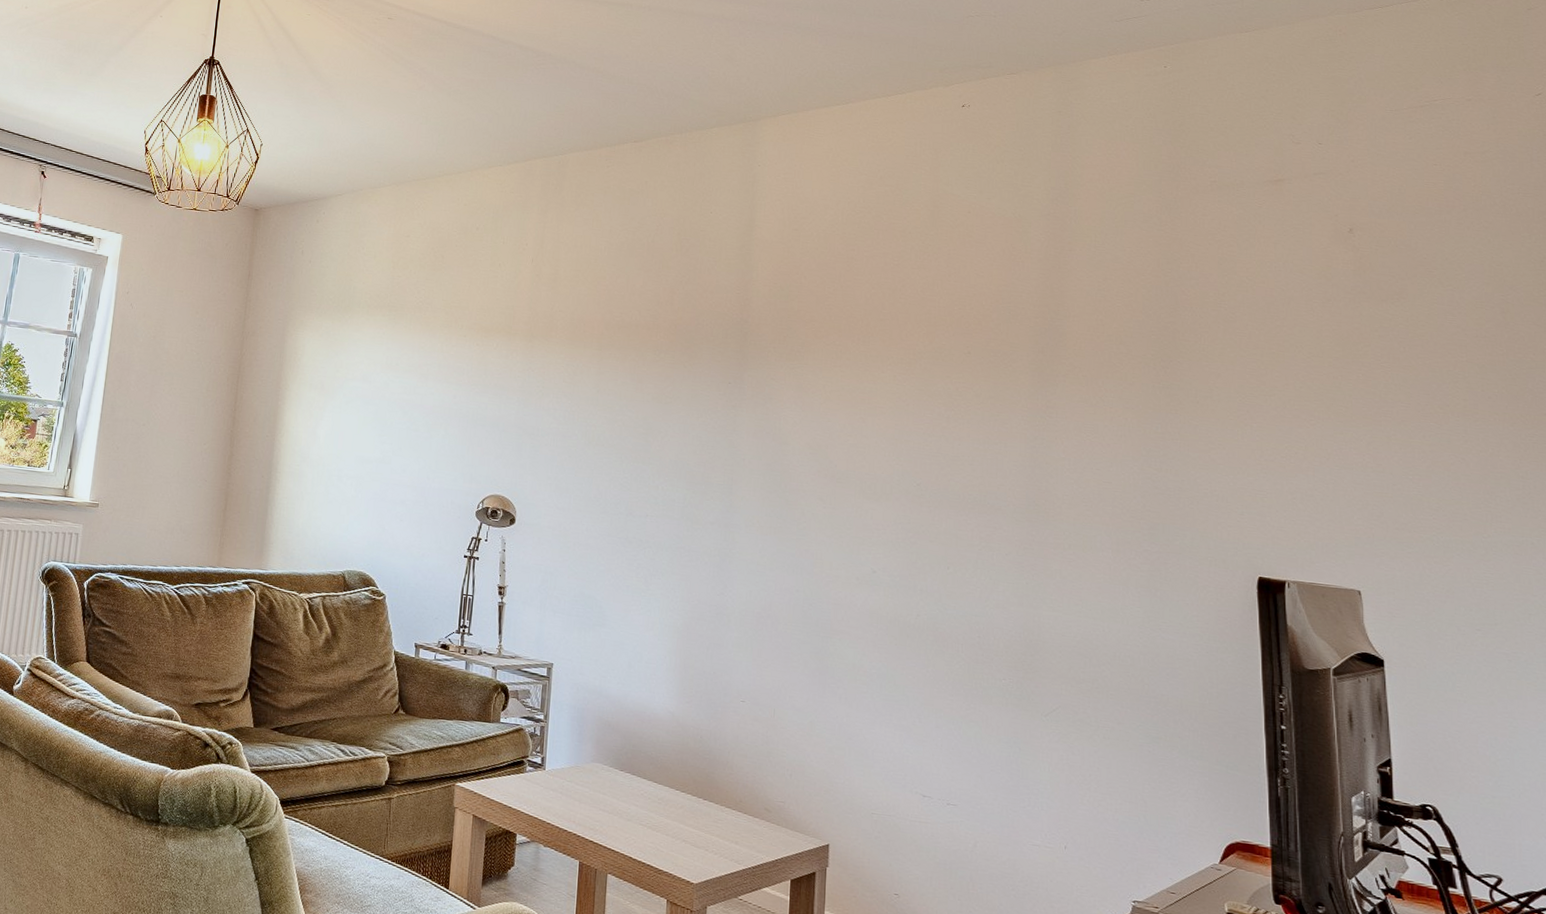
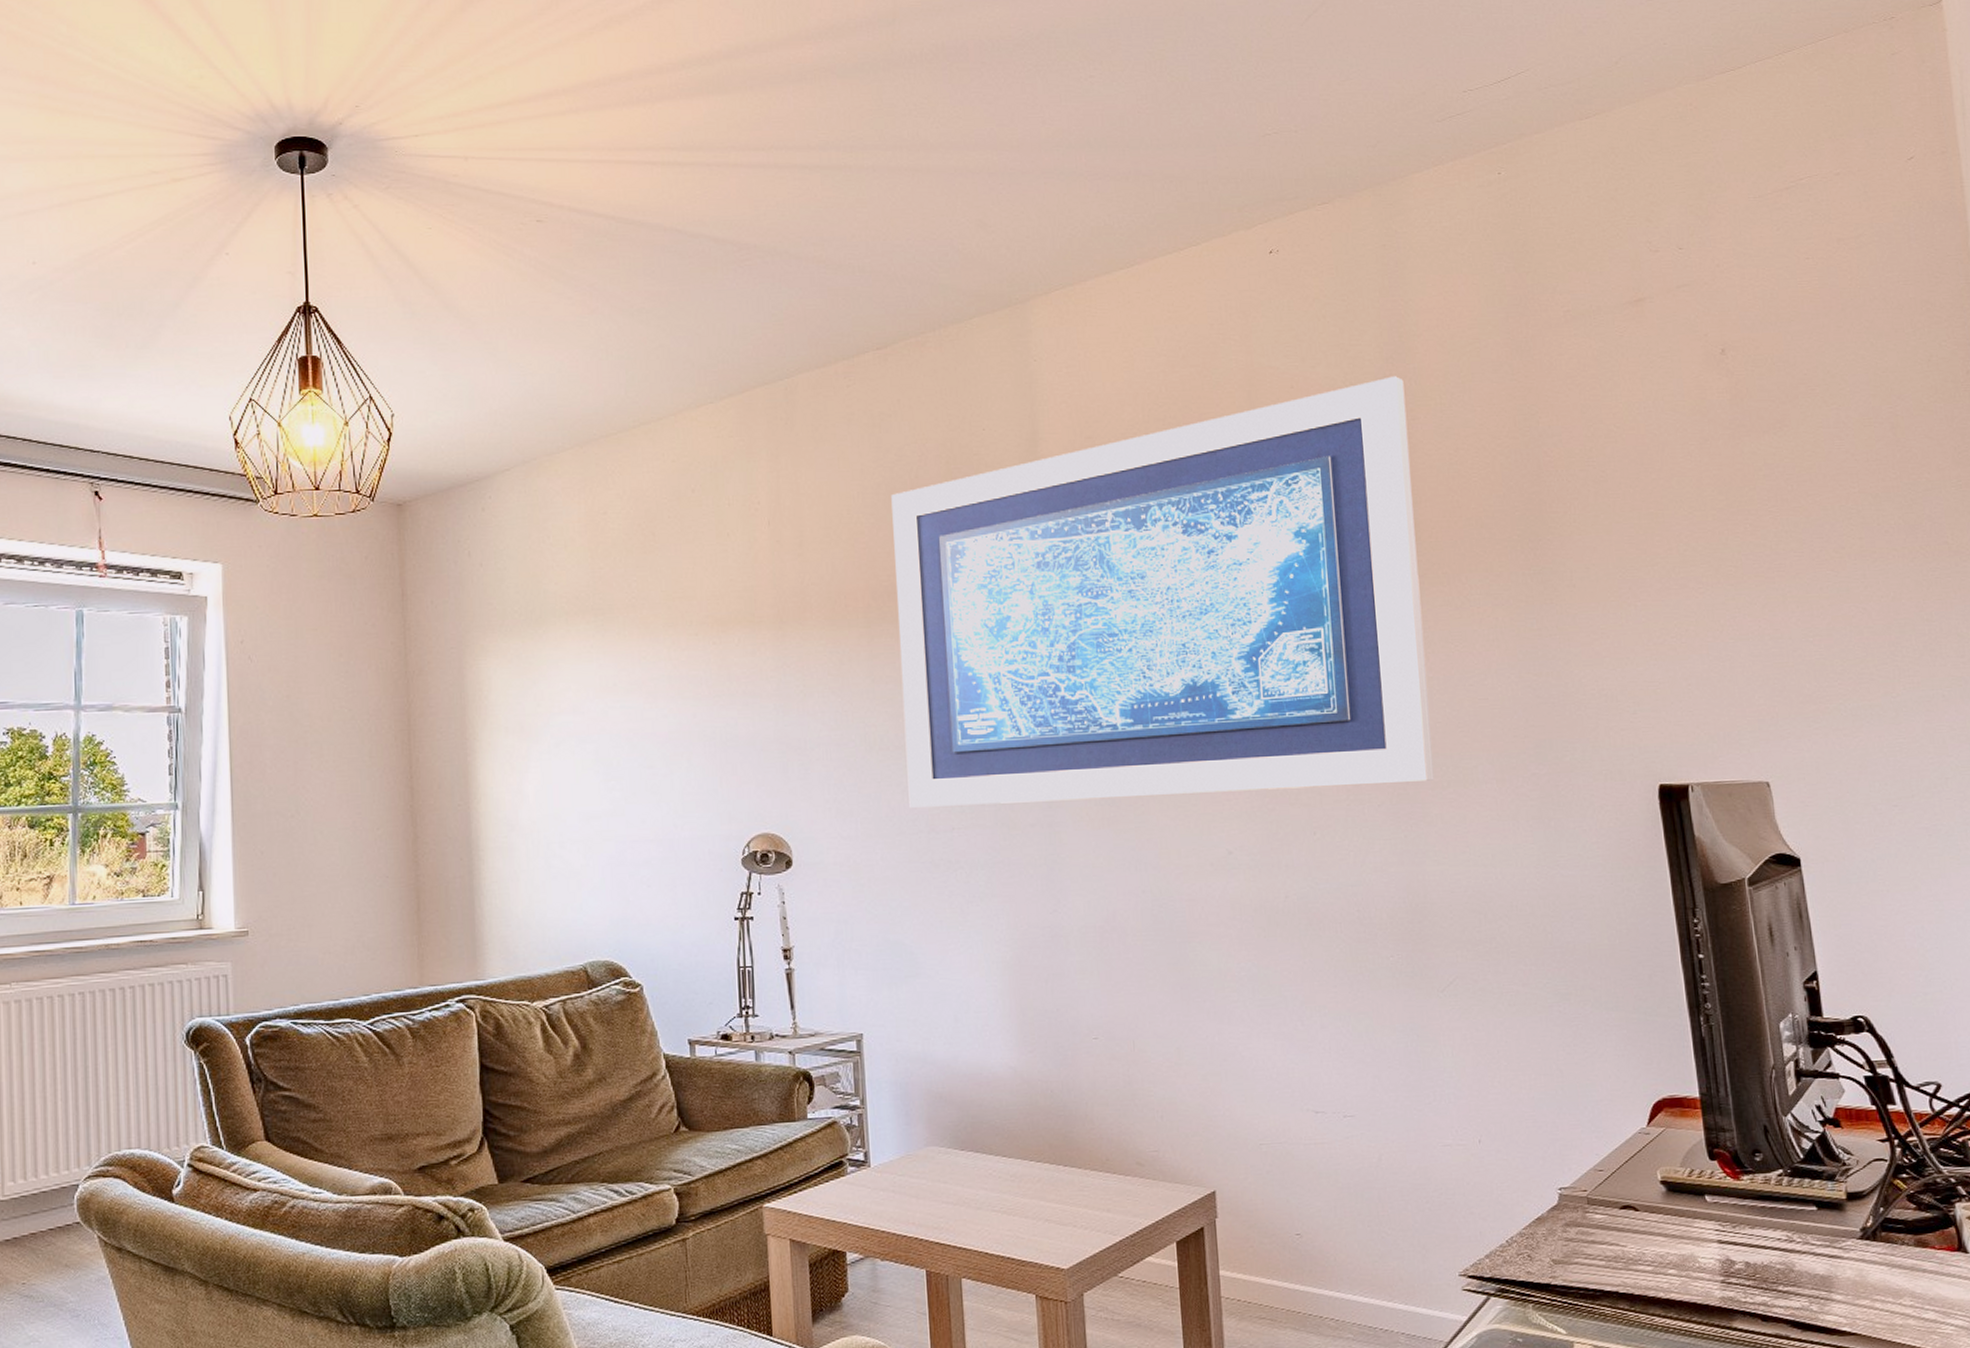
wall art: none [614,214,1065,542] -> present [891,376,1434,808]

